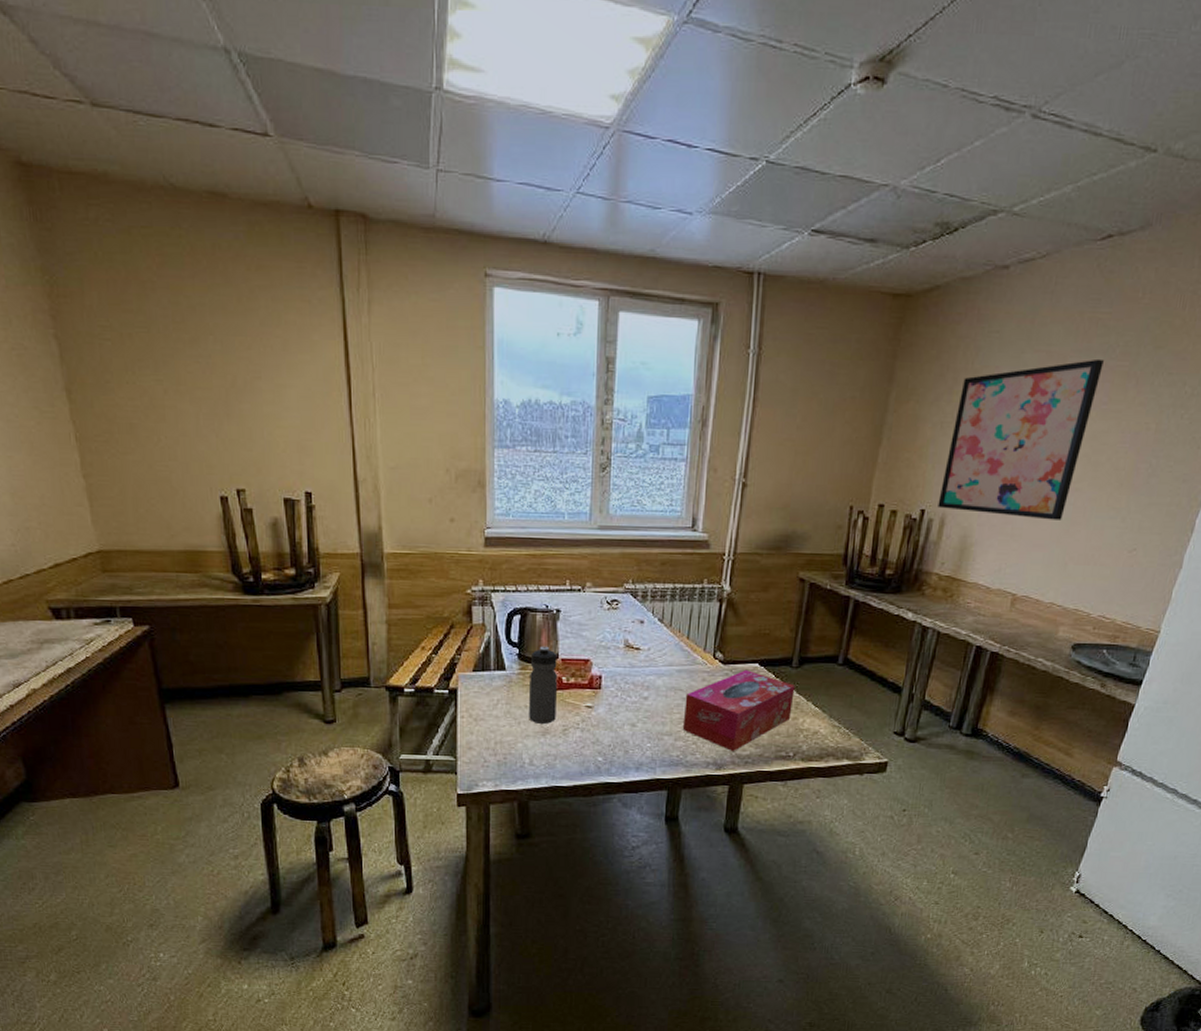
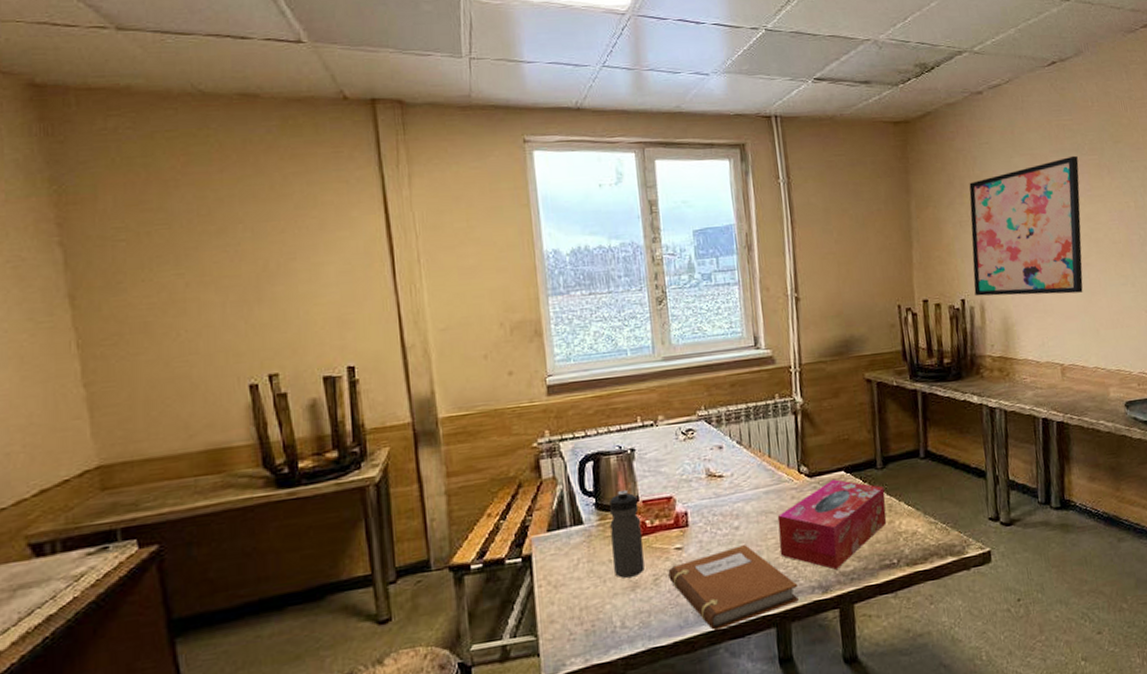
notebook: none [577,714,695,784] -> present [668,545,799,632]

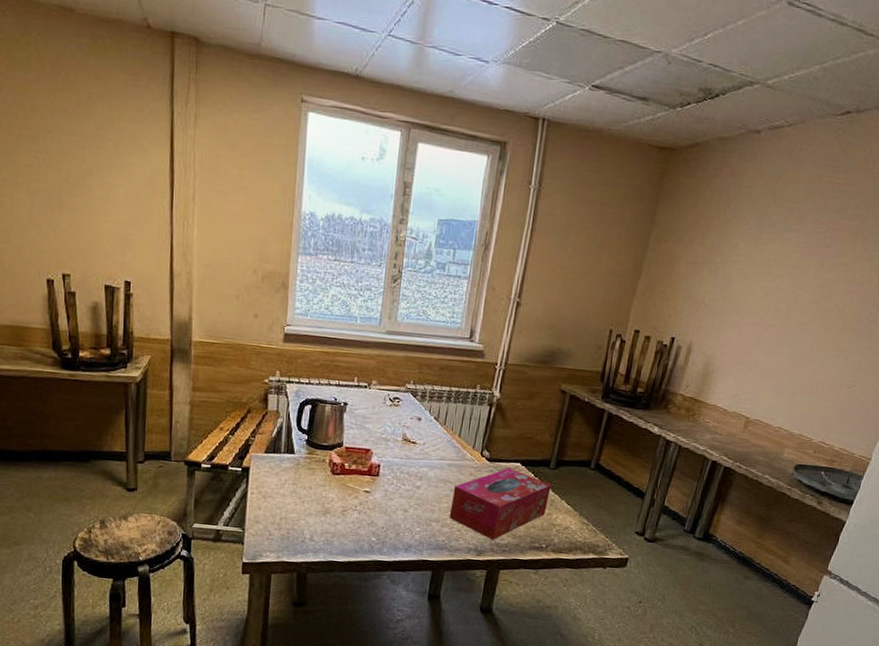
water bottle: present [609,489,645,578] -> none [312,434,342,505]
notebook: present [668,545,799,632] -> none [354,501,458,562]
wall art: present [969,155,1083,297] -> none [686,217,837,356]

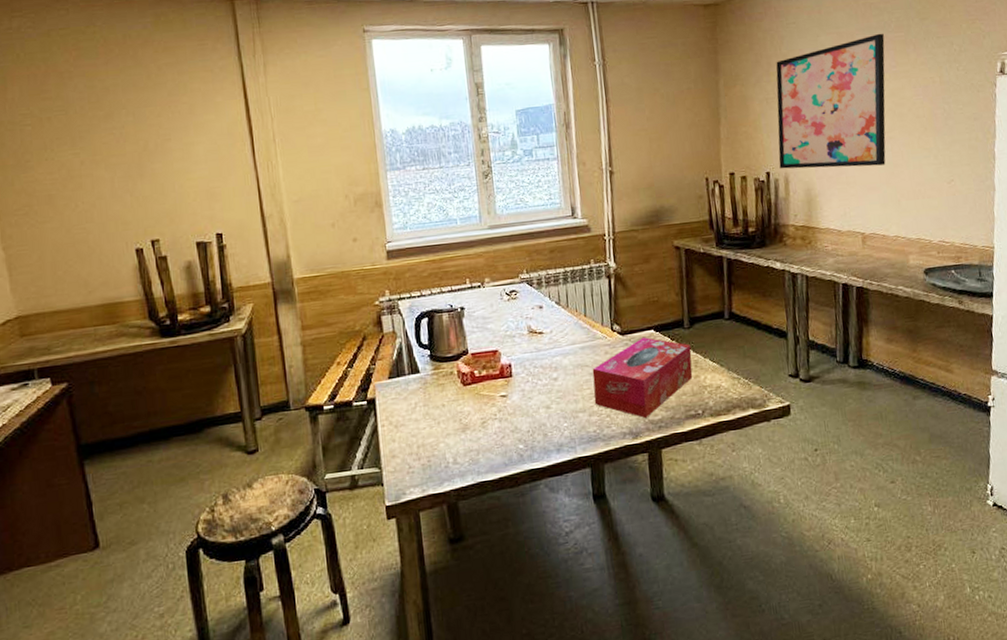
wall art: none [686,217,837,356] -> present [776,33,886,169]

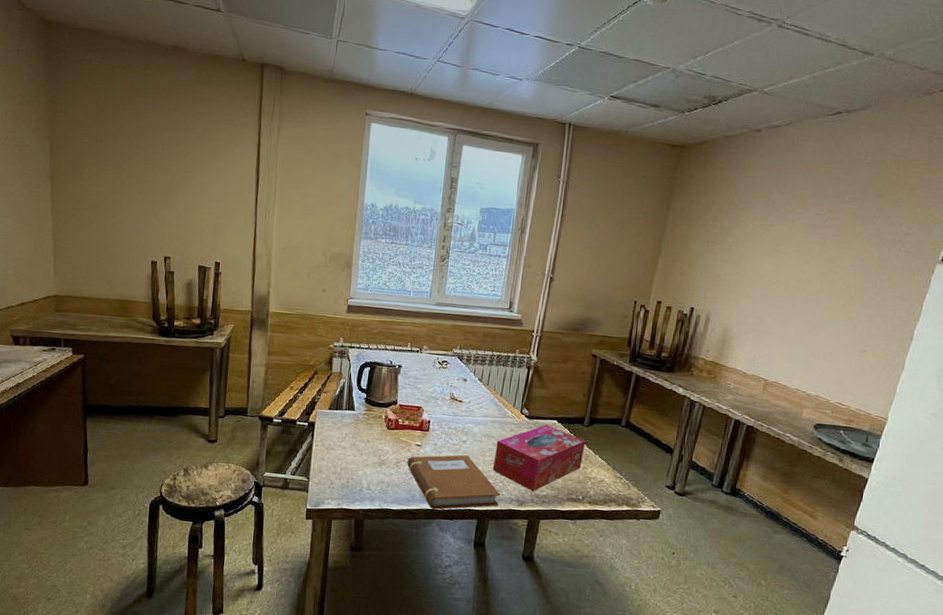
notebook: none [494,394,611,469] -> present [407,455,501,510]
wall art: present [776,33,886,169] -> none [704,201,836,324]

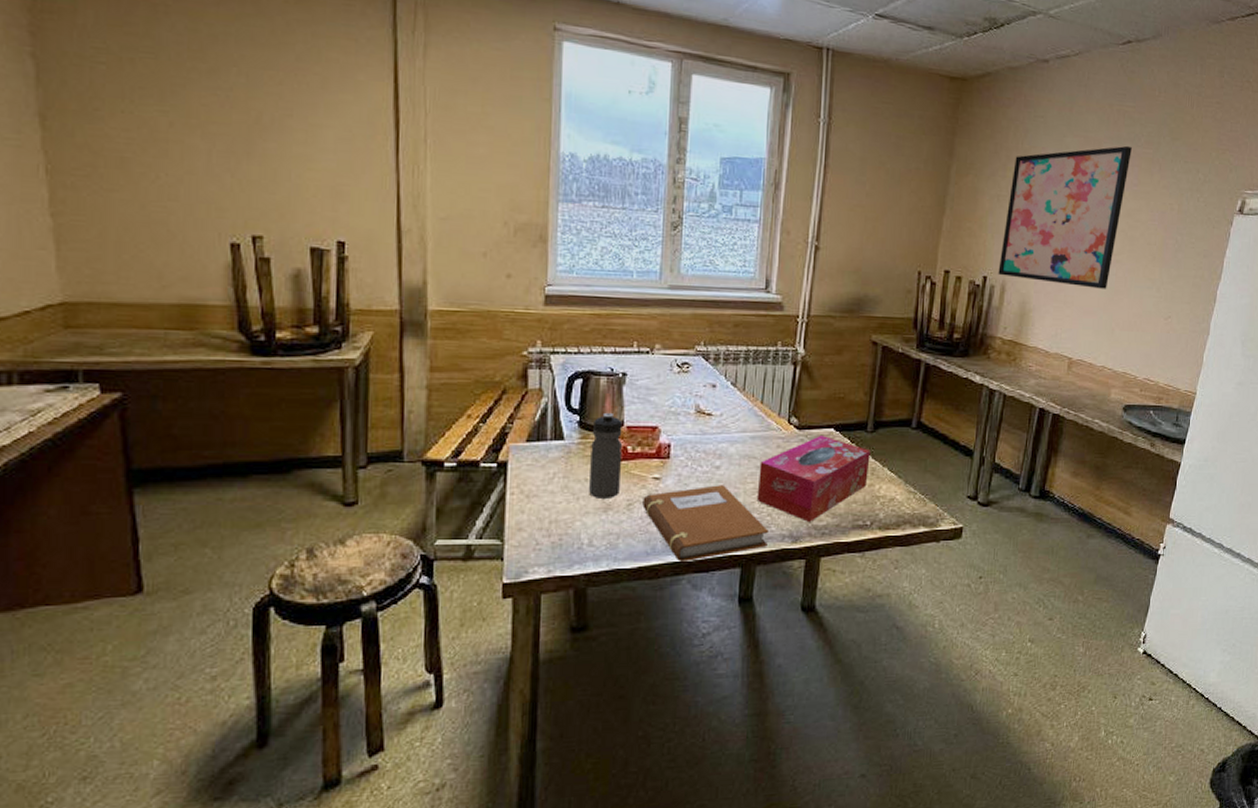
water bottle: none [370,393,396,457] -> present [589,412,623,498]
wall art: none [704,201,836,324] -> present [998,145,1132,289]

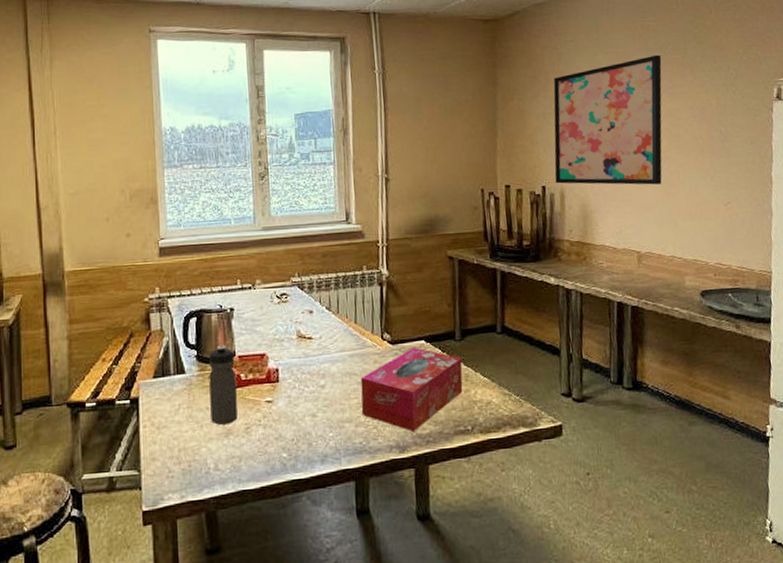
notebook: present [642,485,770,563] -> none [259,403,377,480]

